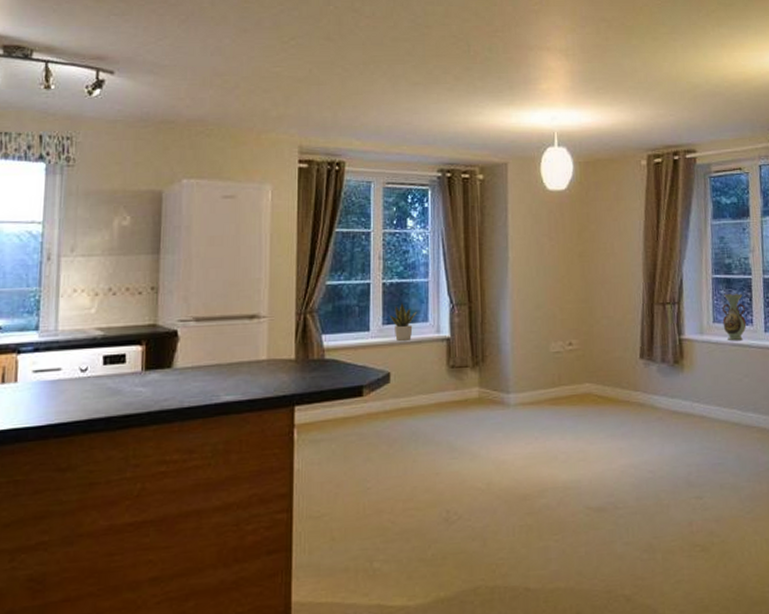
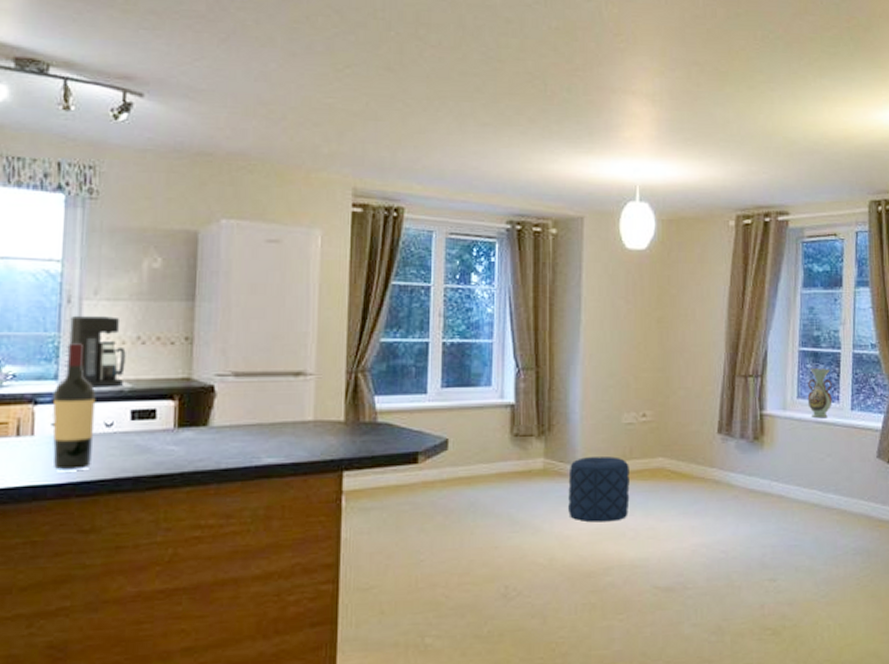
wine bottle: none [33,296,73,414] -> present [52,343,96,471]
coffee maker: none [49,270,99,336] -> present [69,315,126,388]
potted plant: present [389,303,417,342] -> none [449,365,479,407]
pouf: none [502,384,560,447] -> present [568,456,630,522]

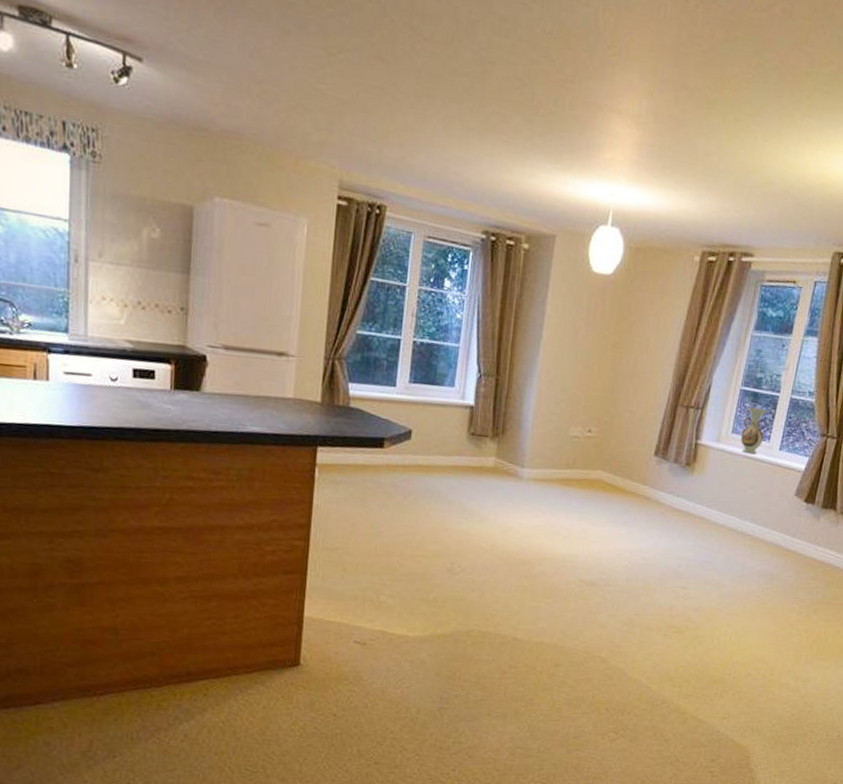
wine bottle: present [52,343,96,471] -> none [64,300,102,416]
coffee maker: present [69,315,126,388] -> none [77,274,128,346]
pouf: present [568,456,630,522] -> none [512,461,571,520]

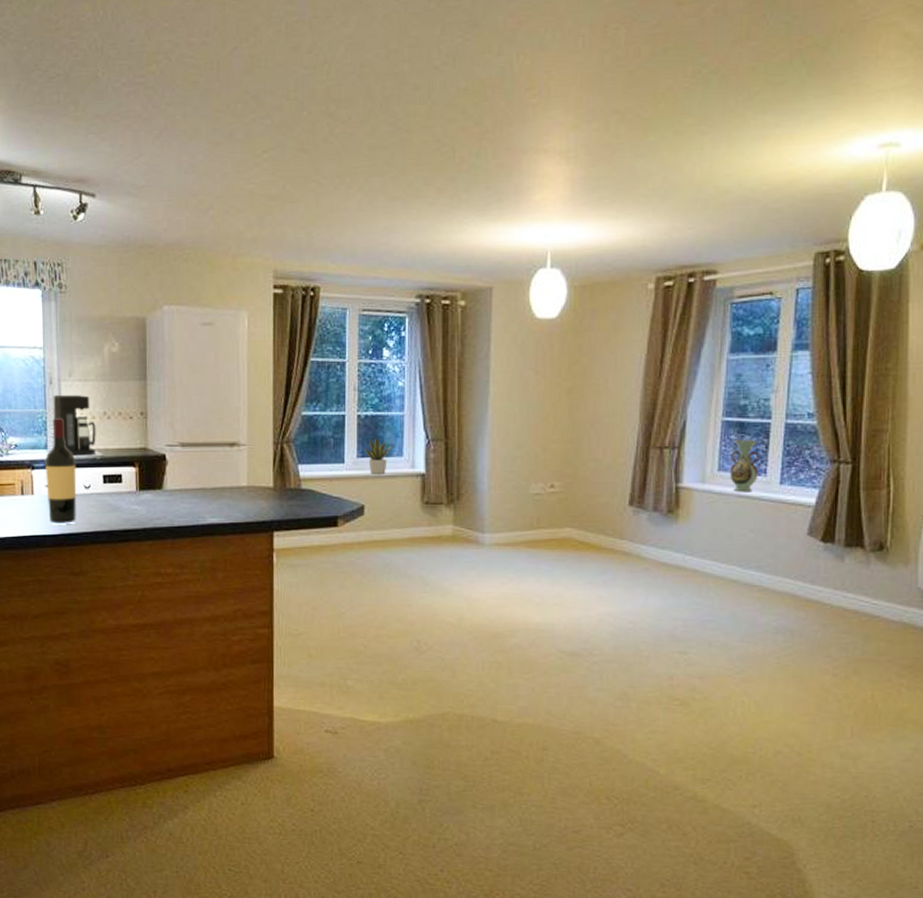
wine bottle: none [64,300,102,416] -> present [45,418,77,524]
coffee maker: none [77,274,128,346] -> present [53,394,96,456]
potted plant: none [416,364,444,403] -> present [364,436,391,475]

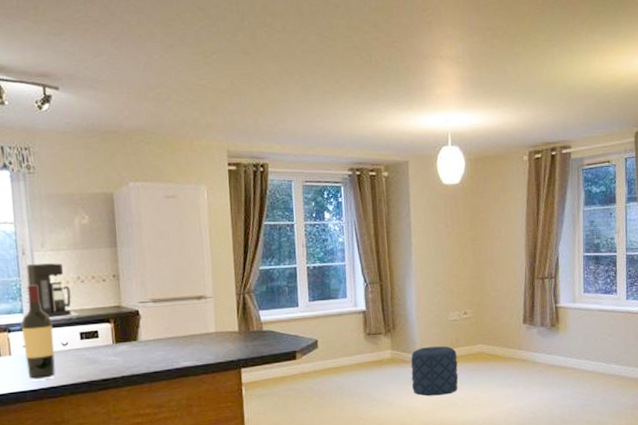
potted plant: present [364,436,391,475] -> none [314,283,337,315]
pouf: none [476,526,536,587] -> present [410,346,459,396]
decorative vase: present [729,440,759,492] -> none [592,268,612,308]

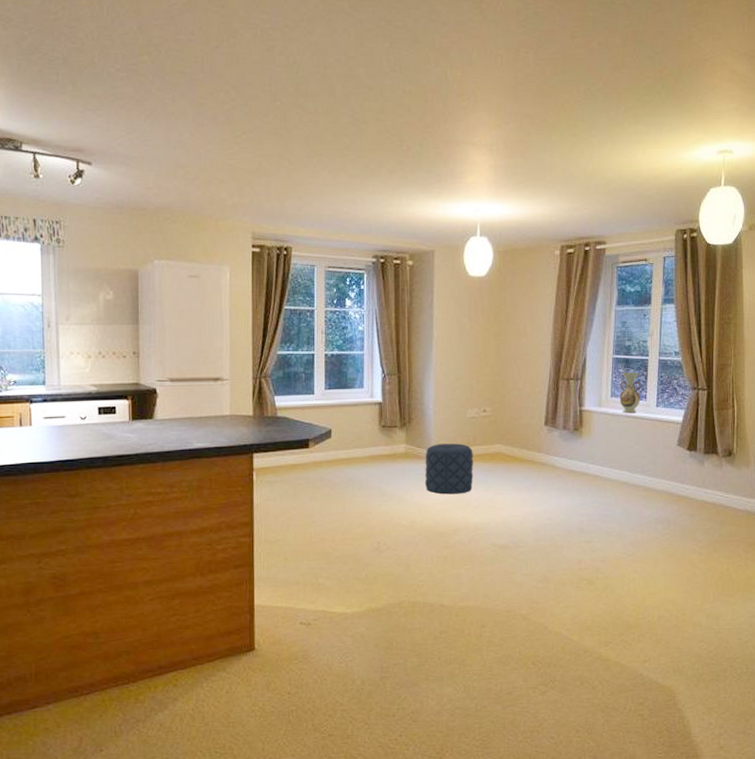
wine bottle: present [21,285,56,380] -> none [43,357,73,451]
coffee maker: present [26,263,71,317] -> none [51,336,92,391]
decorative vase: none [592,268,612,308] -> present [619,372,641,414]

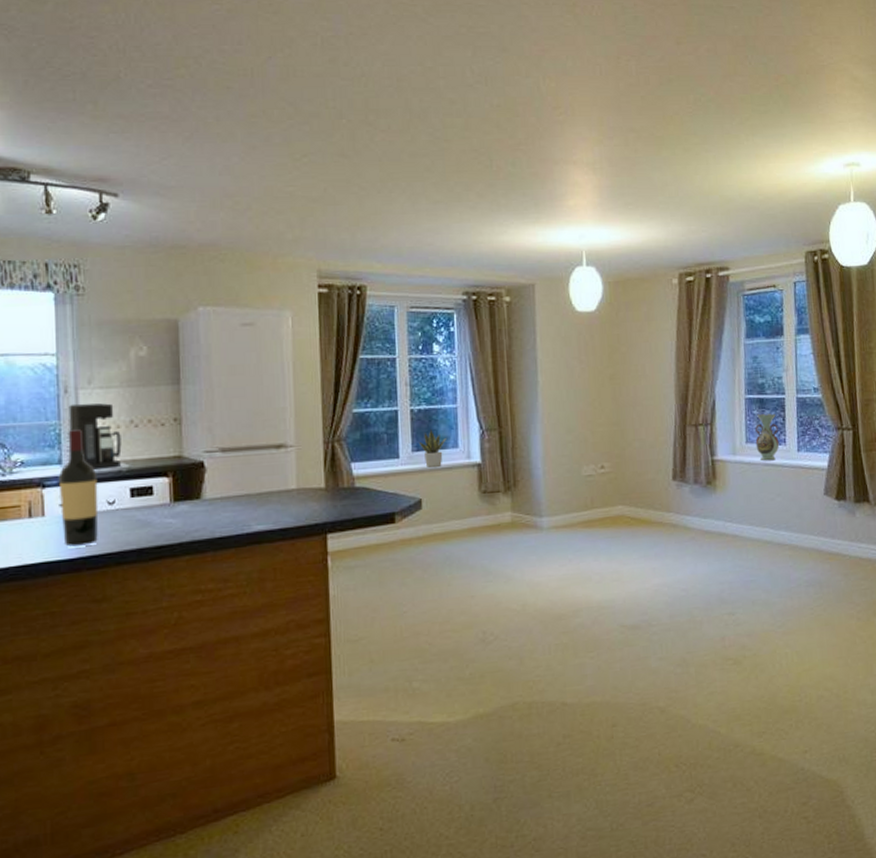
wine bottle: none [43,357,73,451] -> present [59,429,99,547]
coffee maker: none [51,336,92,391] -> present [68,403,122,470]
potted plant: none [330,372,354,404] -> present [418,430,446,469]
pouf: present [425,443,473,494] -> none [535,507,594,569]

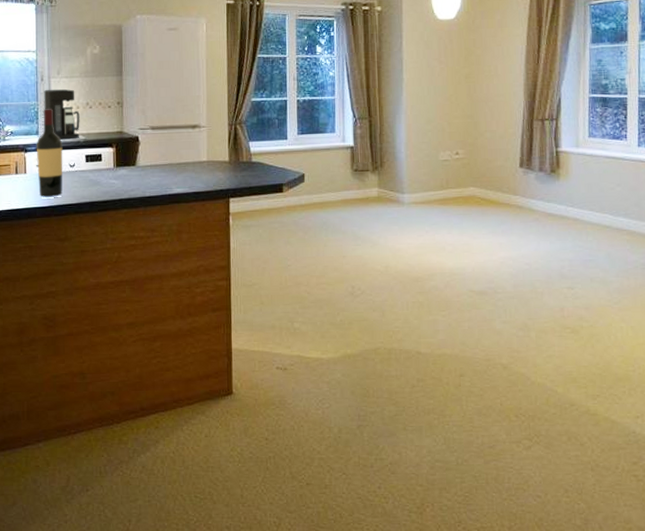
potted plant: present [418,430,446,469] -> none [303,117,326,149]
decorative vase: present [755,413,780,462] -> none [598,111,621,154]

